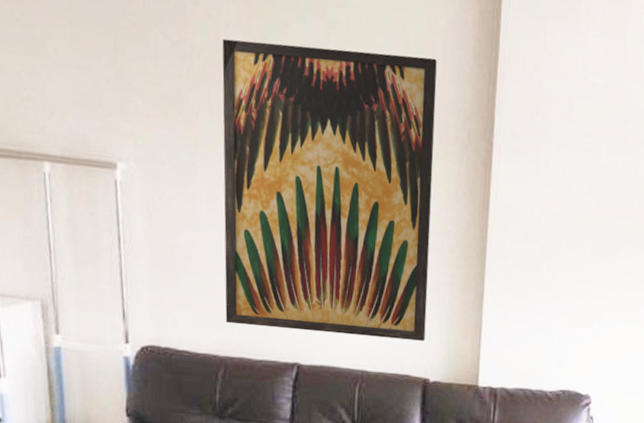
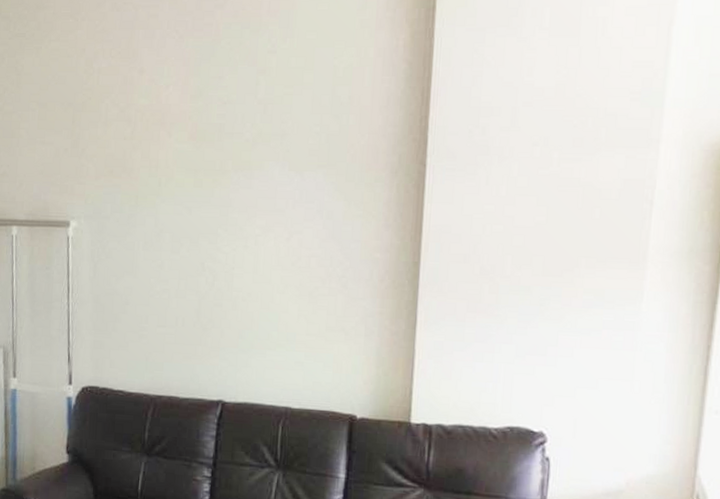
wall art: present [222,38,437,341] -> none [156,87,366,375]

